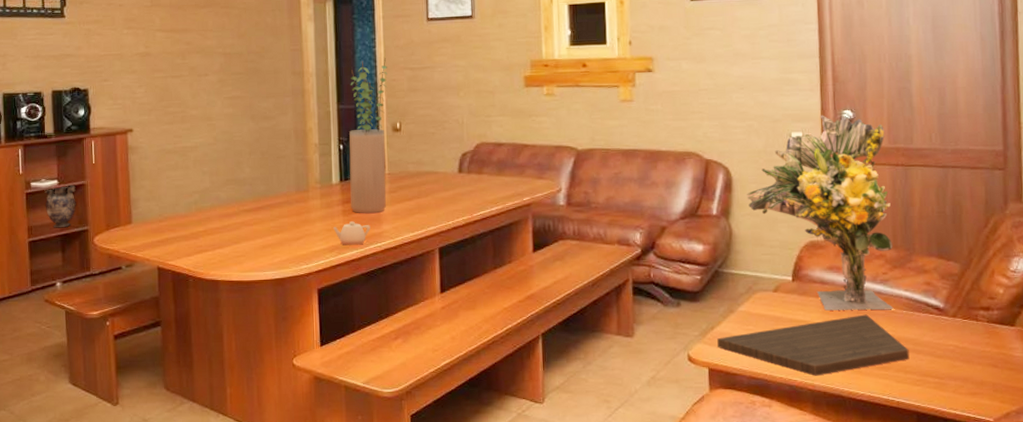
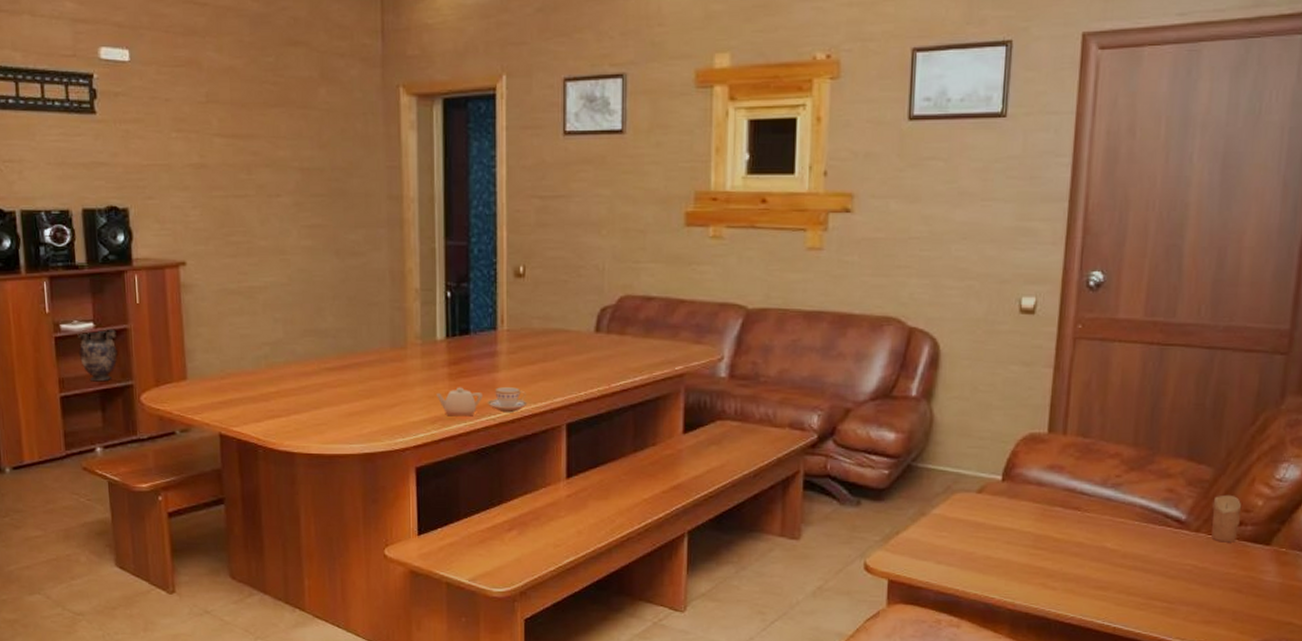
vase: present [349,58,388,214] -> none [458,181,510,379]
teacup: none [374,220,407,241] -> present [487,387,527,413]
tray: present [717,314,910,376] -> none [902,524,1136,594]
bouquet: present [747,115,894,311] -> none [956,276,1142,520]
candle: none [963,285,988,325] -> present [1211,494,1242,543]

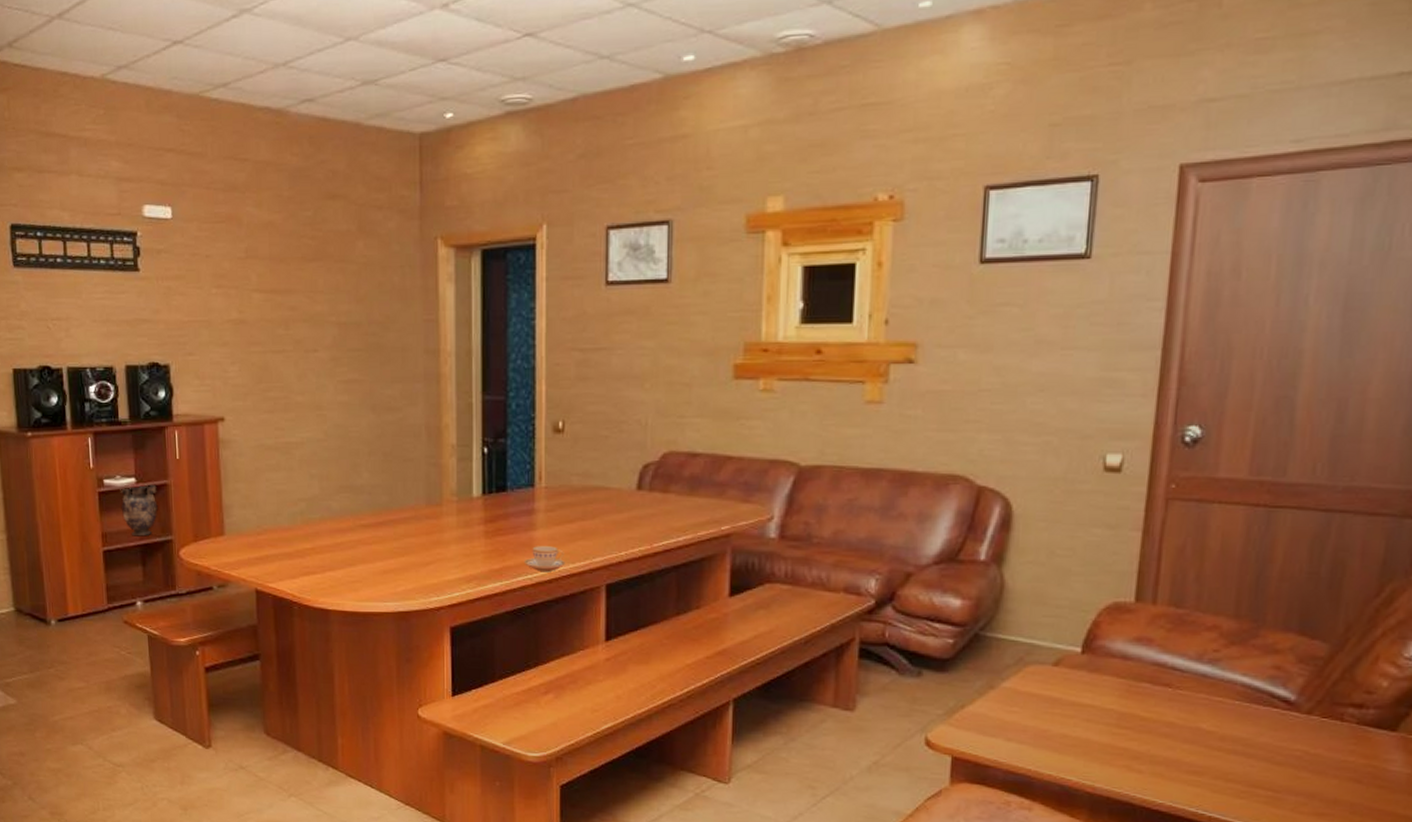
teapot: present [437,387,483,417] -> none [472,545,519,576]
candle: present [1211,494,1242,543] -> none [1326,674,1363,727]

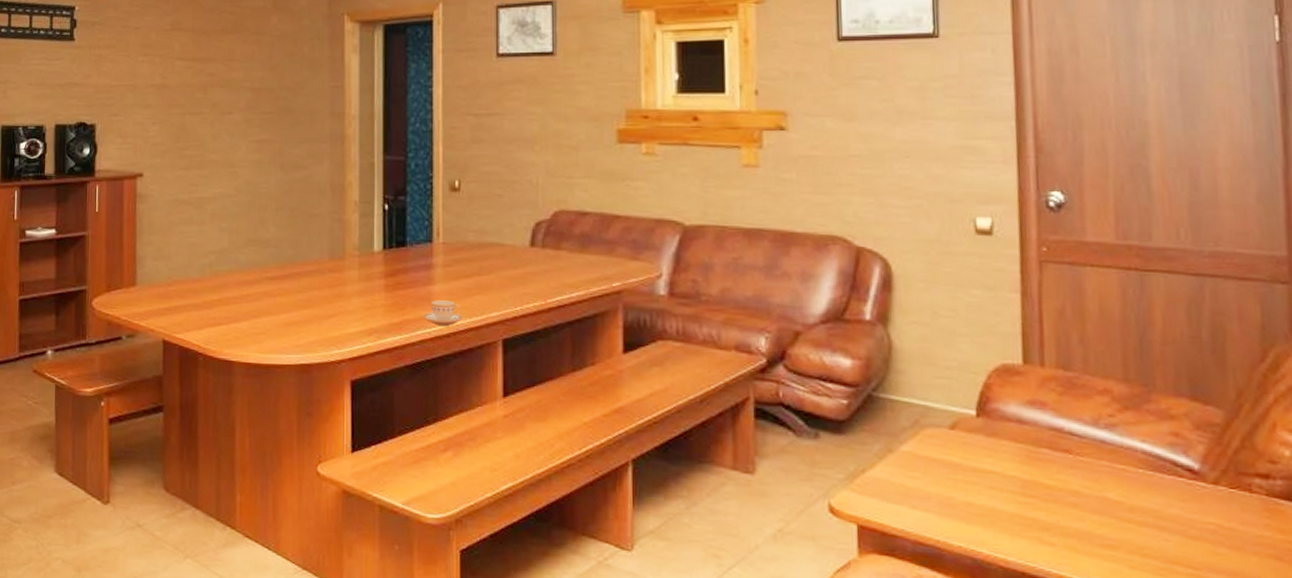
decorative vase: present [120,484,158,537] -> none [40,235,75,286]

